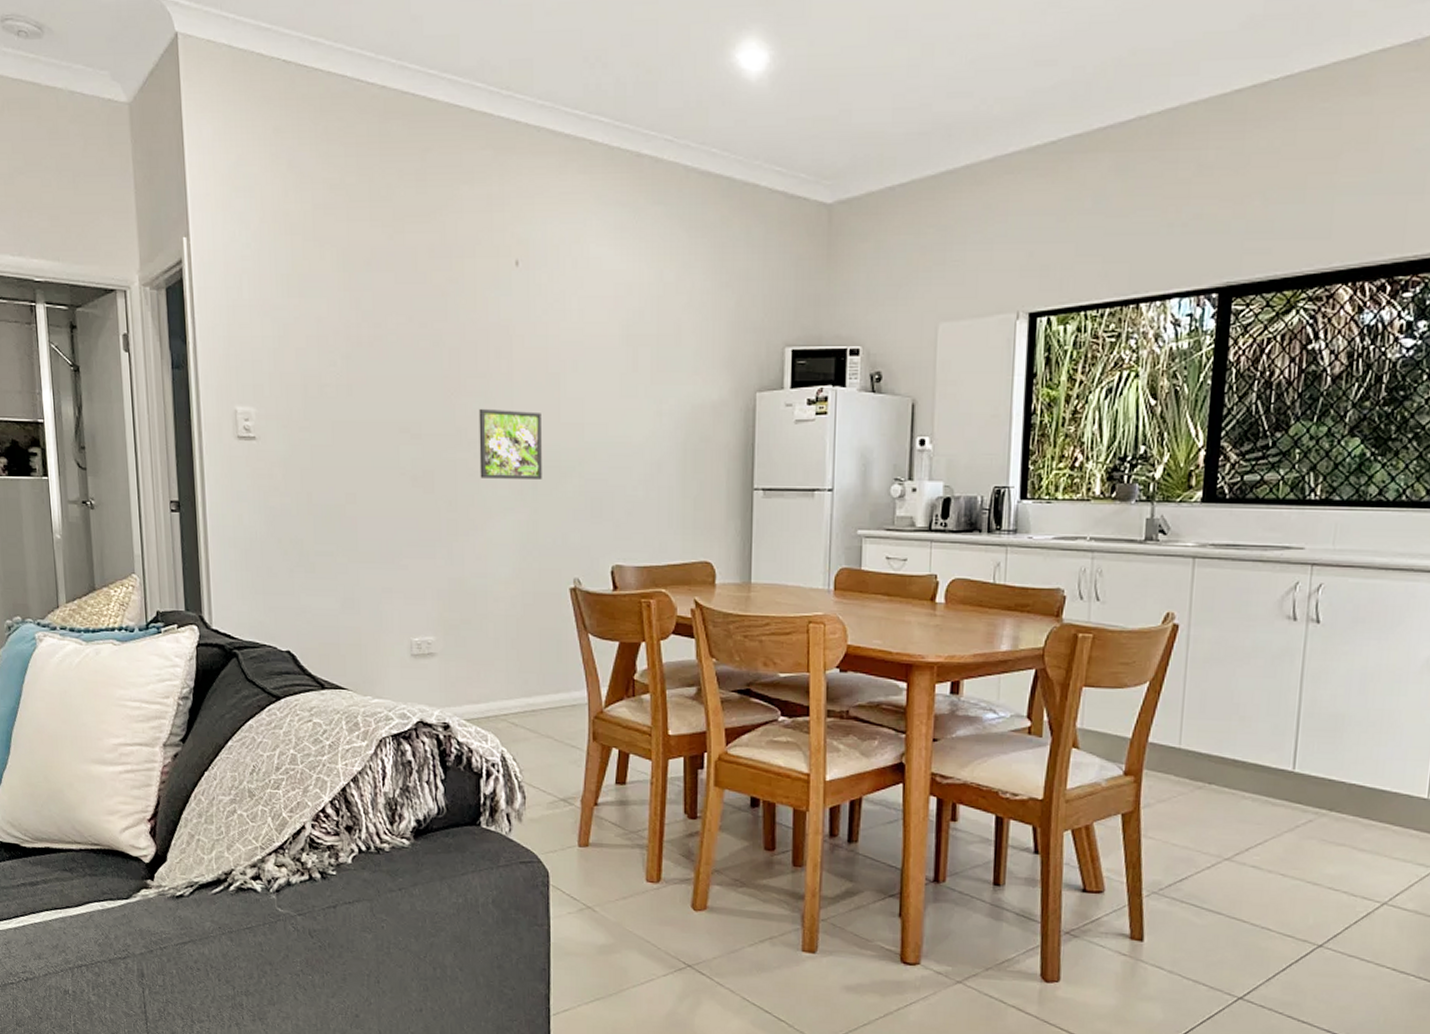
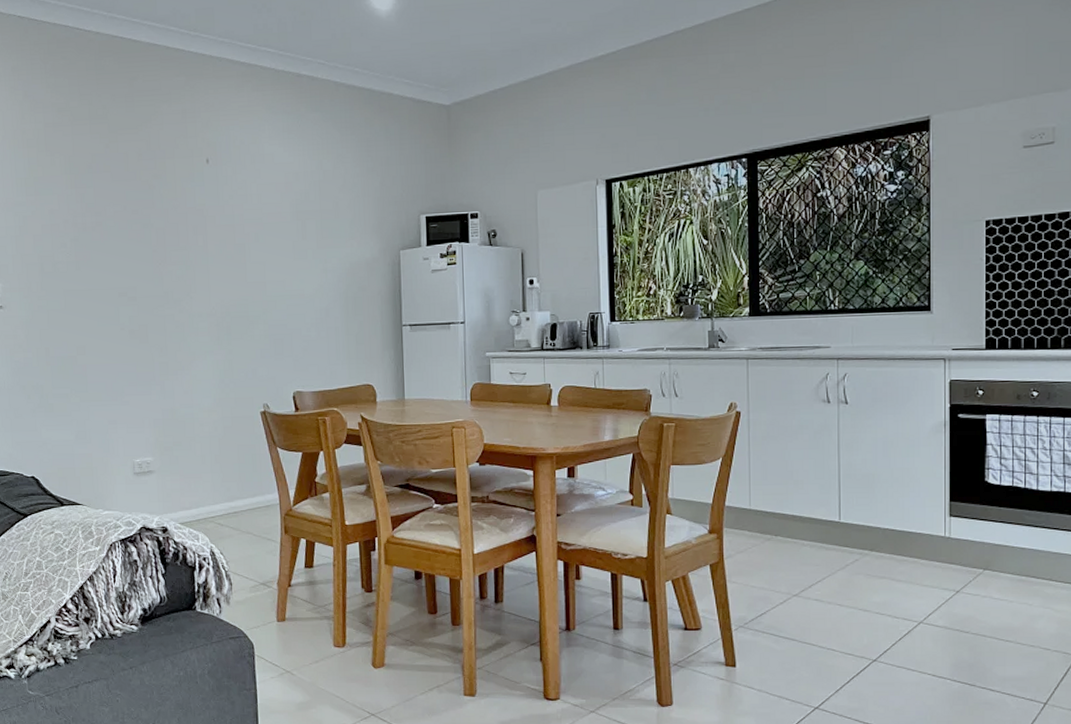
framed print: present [479,408,542,479] -> none [181,274,234,329]

